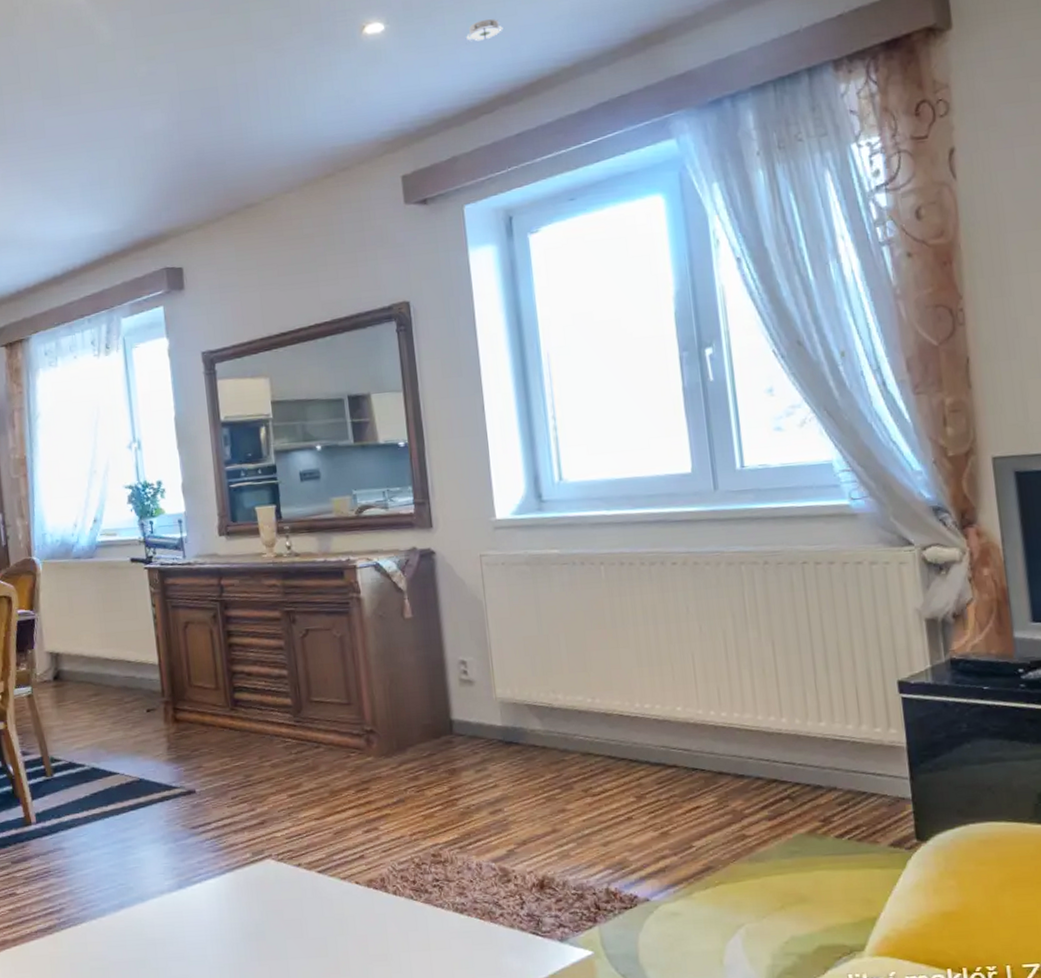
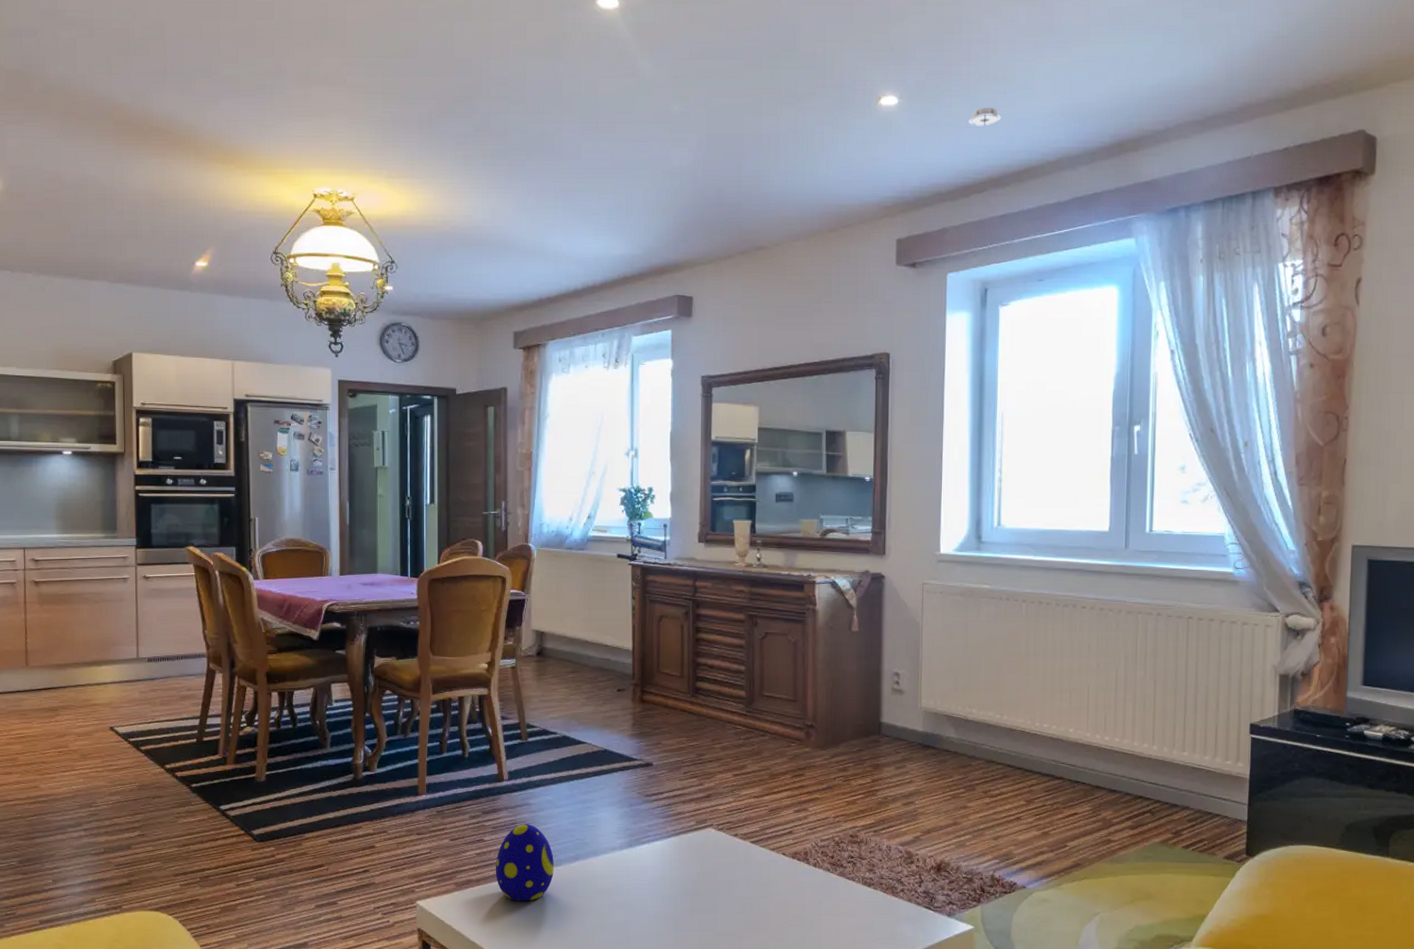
decorative egg: none [31,870,98,961] -> present [495,823,554,902]

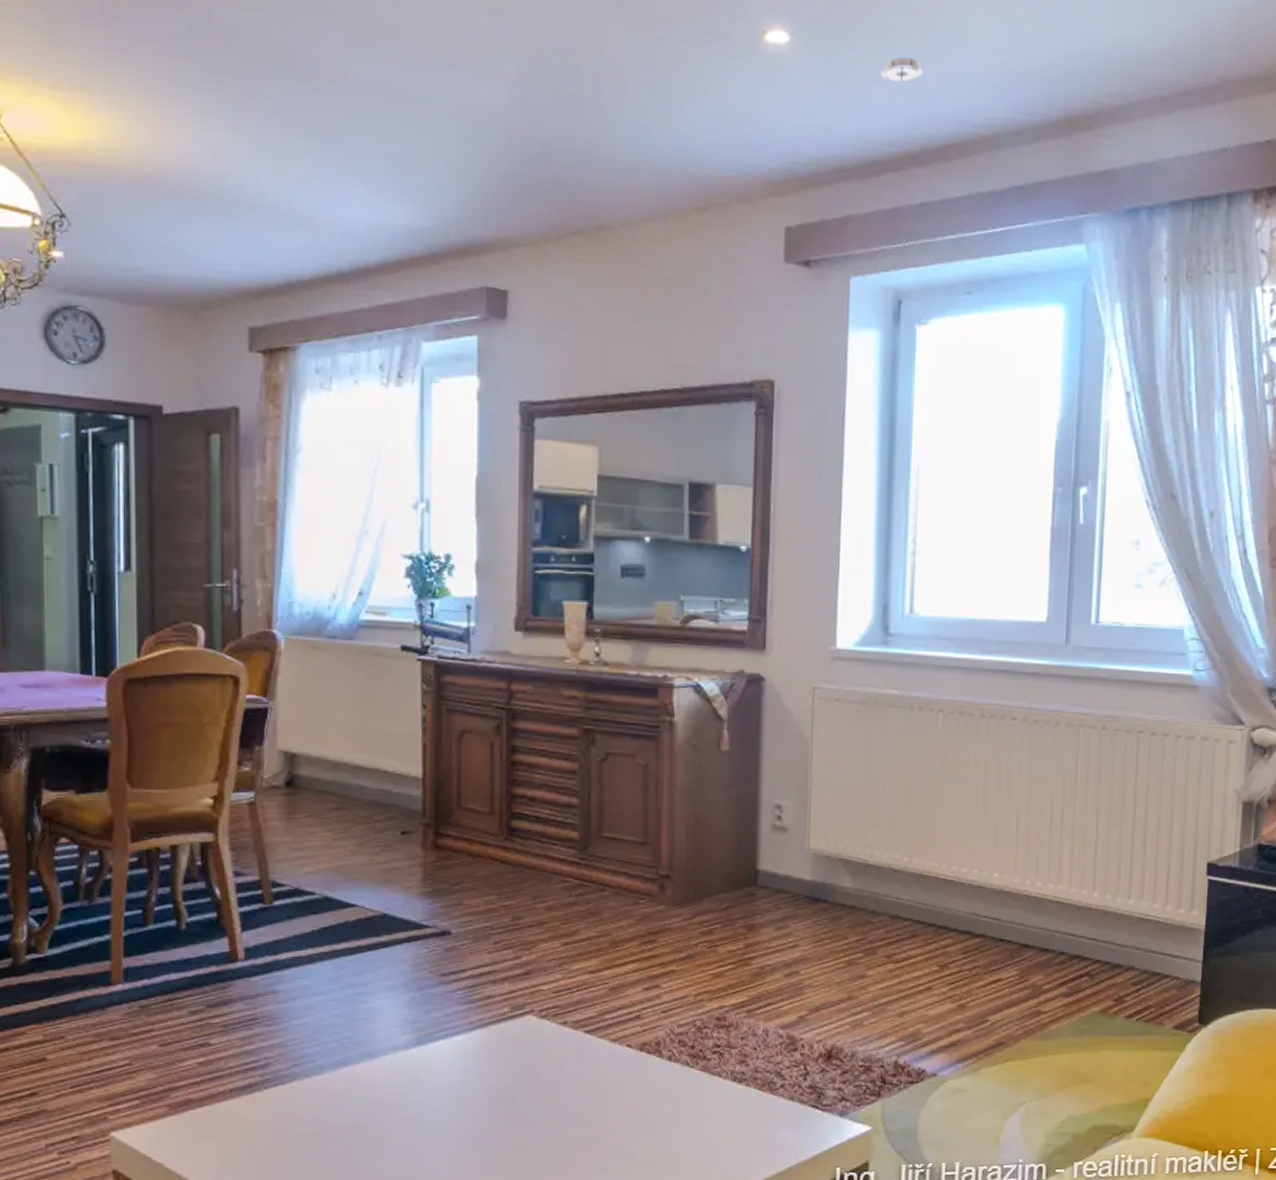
decorative egg: present [495,823,554,902] -> none [226,1018,311,1126]

